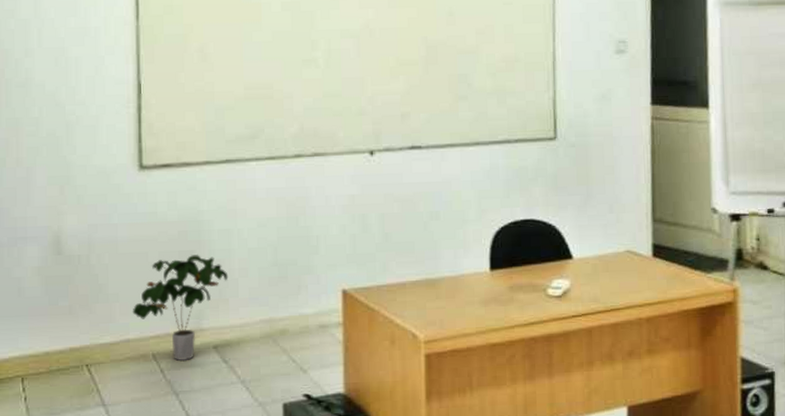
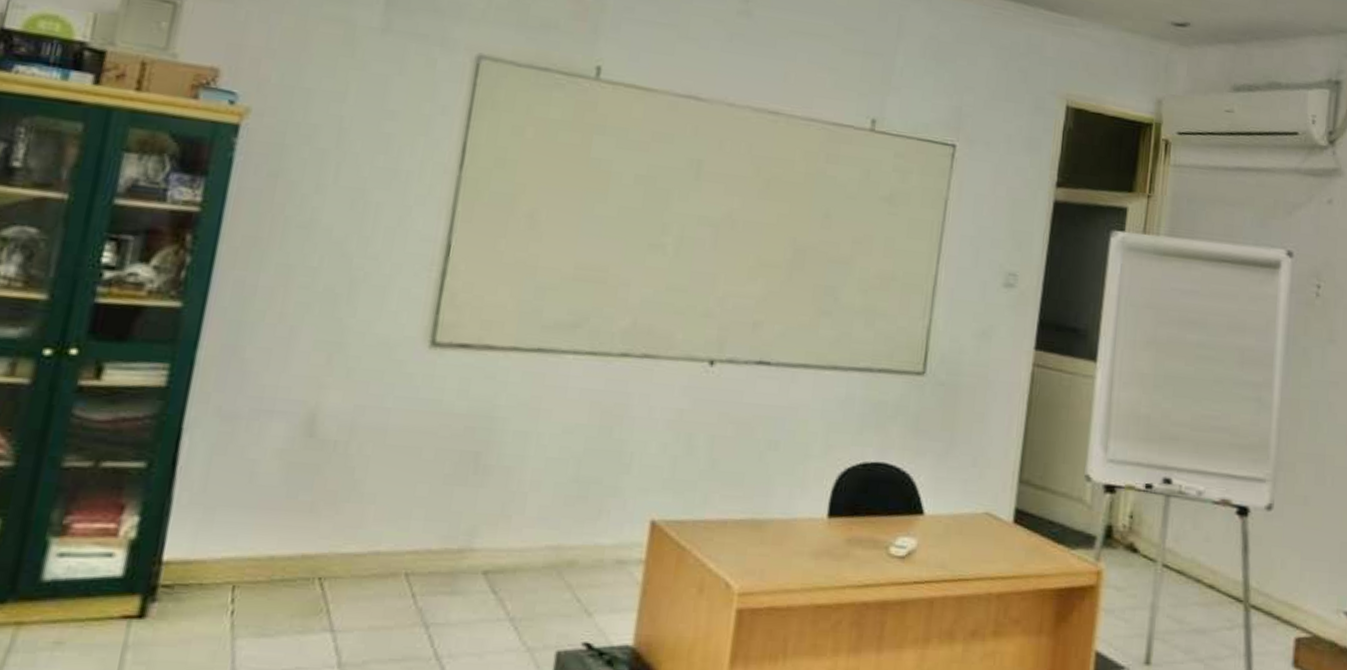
potted plant: present [133,255,228,361] -> none [390,457,517,586]

